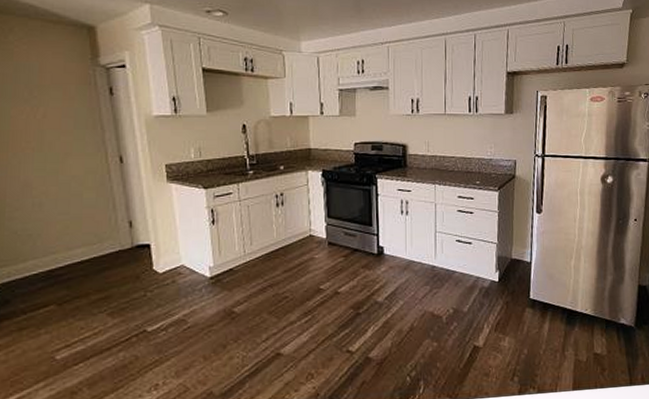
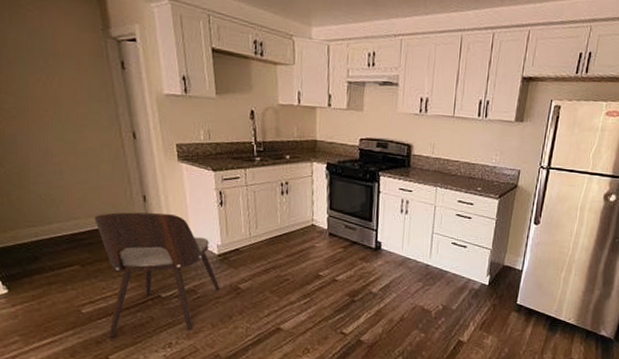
dining chair: none [75,238,213,386] -> present [94,212,220,338]

